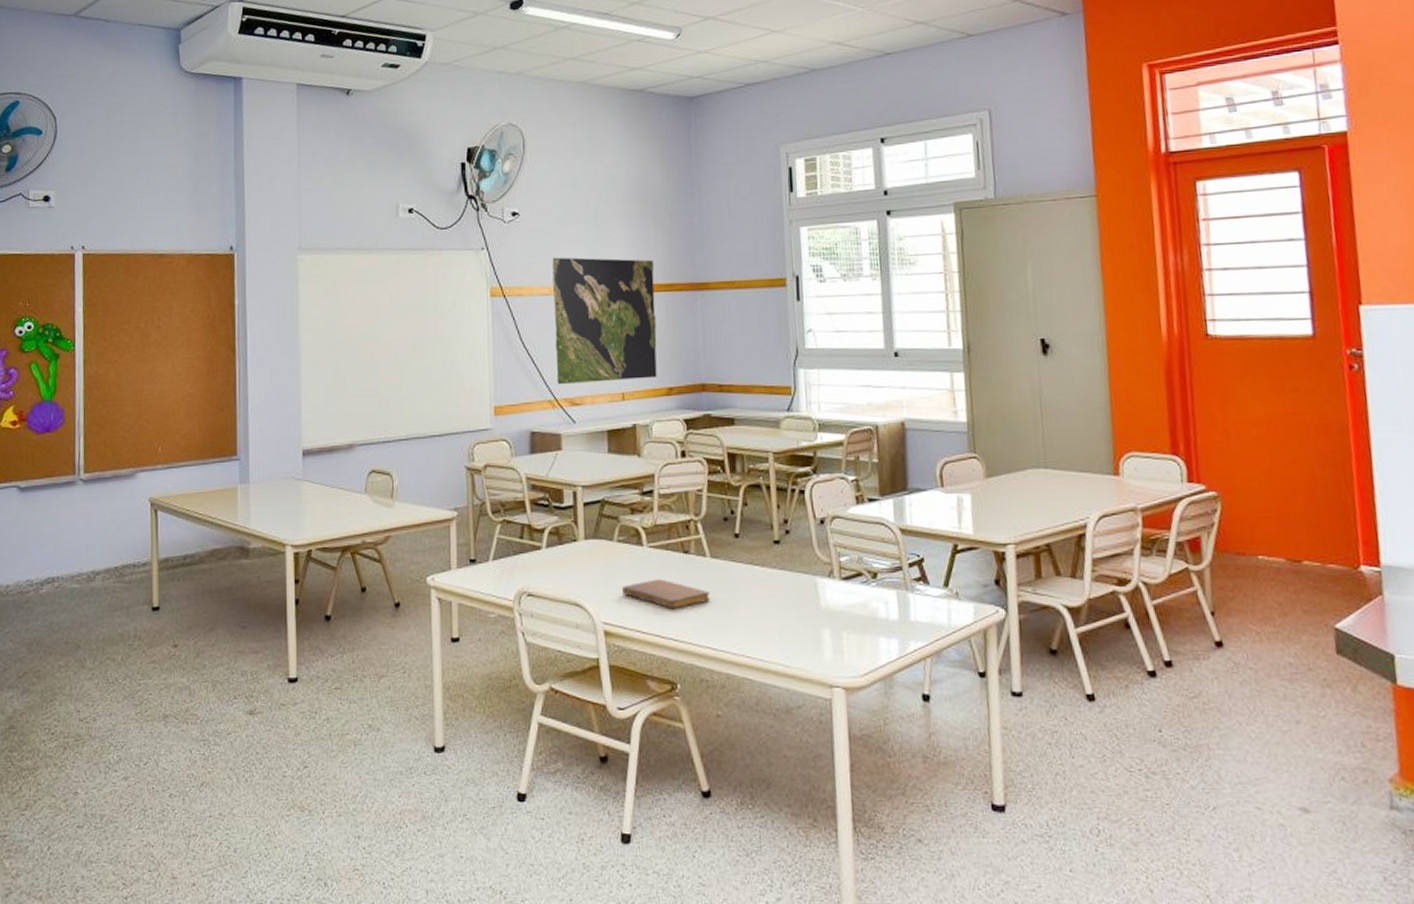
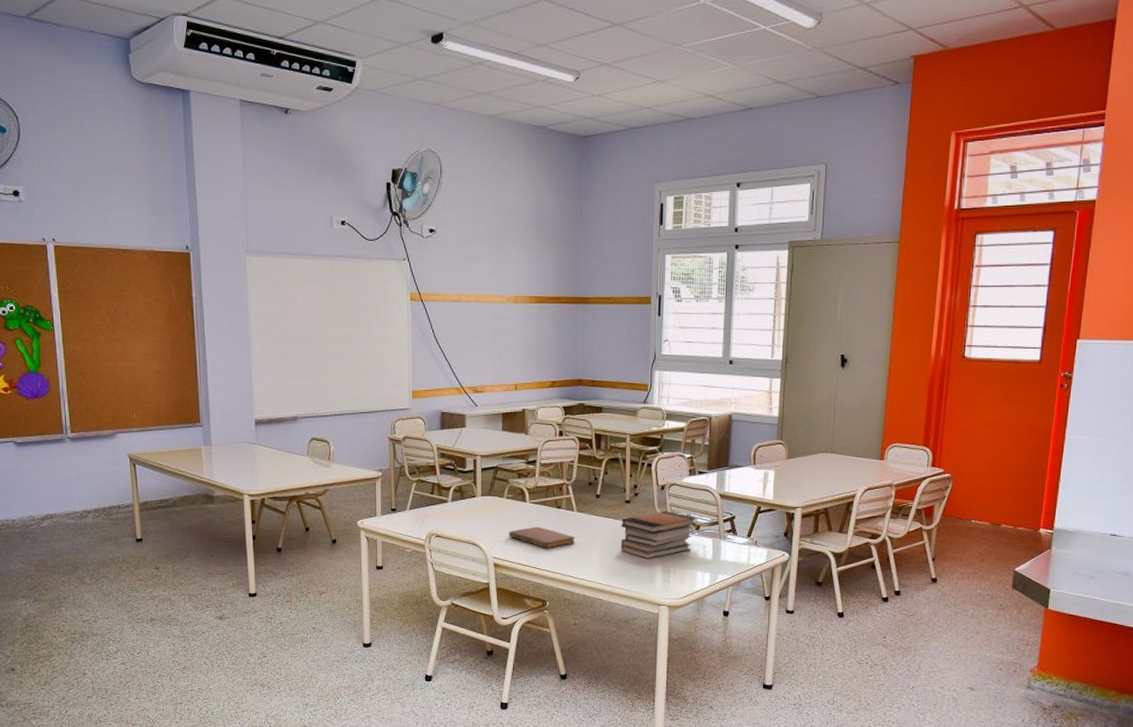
world map: present [552,257,657,385] -> none [462,270,546,376]
book stack: none [770,553,873,620] -> present [620,511,697,559]

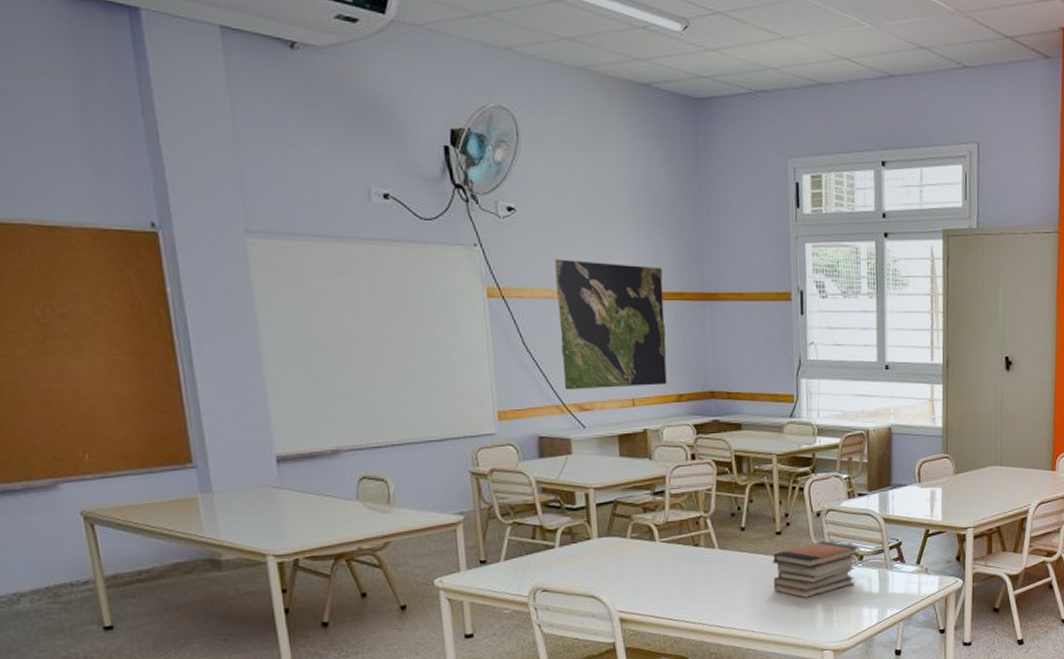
world map: none [462,270,546,376] -> present [554,259,667,391]
notebook: present [509,526,576,549] -> none [636,569,719,596]

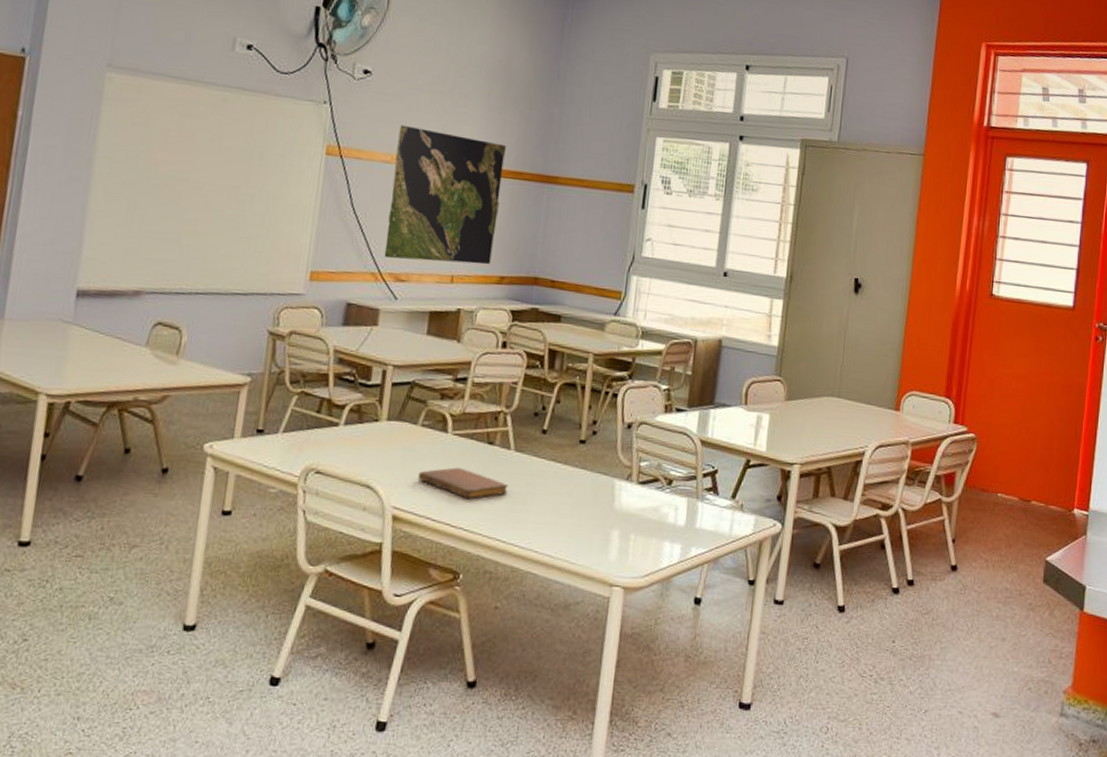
notebook: none [636,569,719,596] -> present [418,467,509,500]
book stack: present [772,541,860,598] -> none [567,457,670,521]

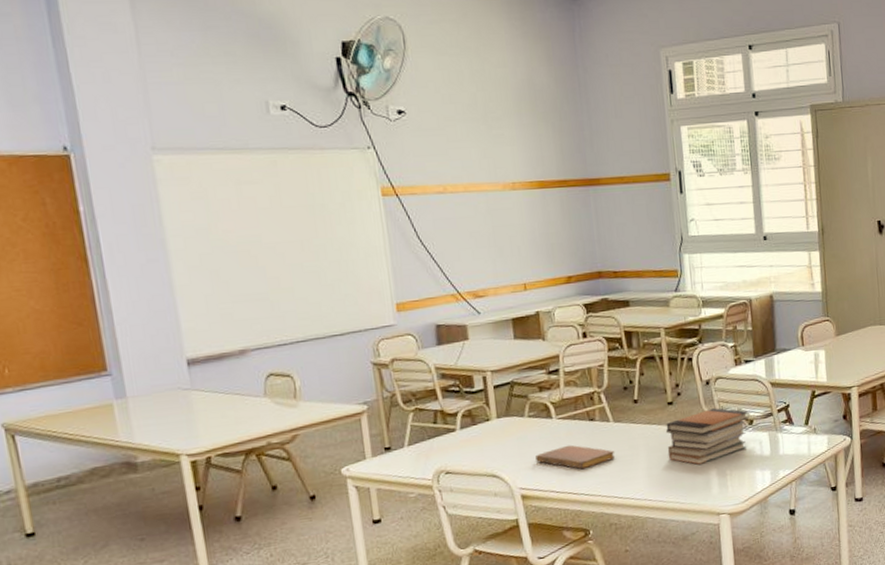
world map: present [384,124,507,265] -> none [444,155,556,280]
book stack: none [567,457,670,521] -> present [665,408,749,465]

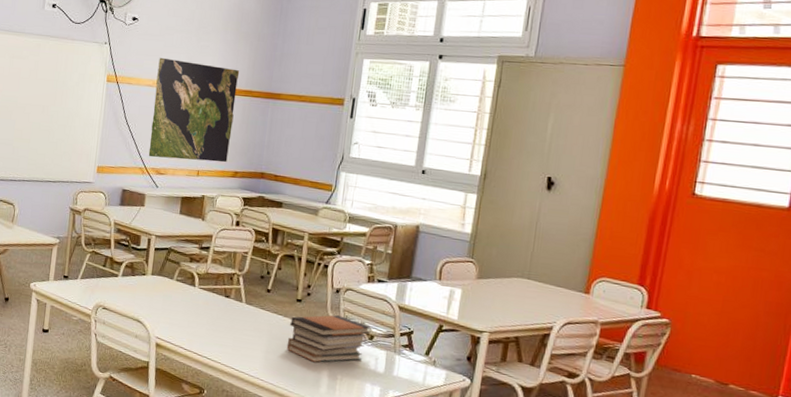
world map: none [444,155,556,280] -> present [148,57,240,163]
notebook: present [536,444,615,470] -> none [174,312,241,337]

